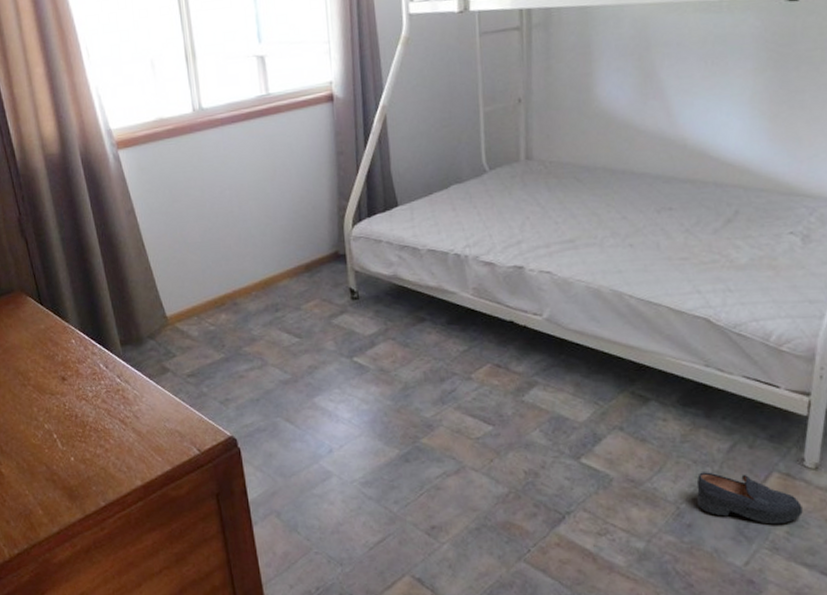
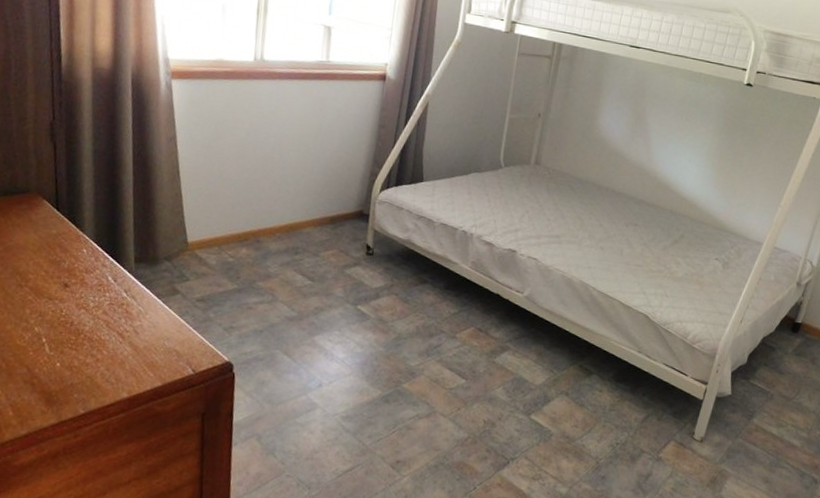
shoe: present [696,472,803,525] -> none [612,435,687,482]

